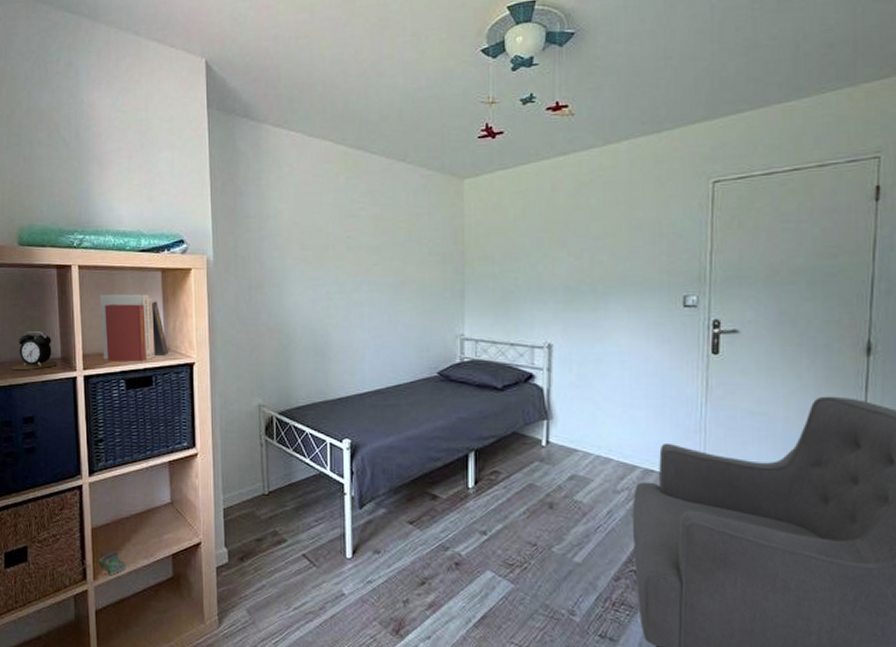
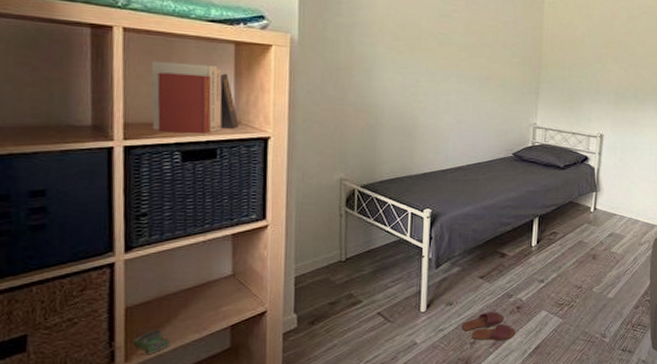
alarm clock: present [11,331,57,371] -> none [12,94,85,138]
slippers: none [392,565,456,603] -> present [461,311,516,341]

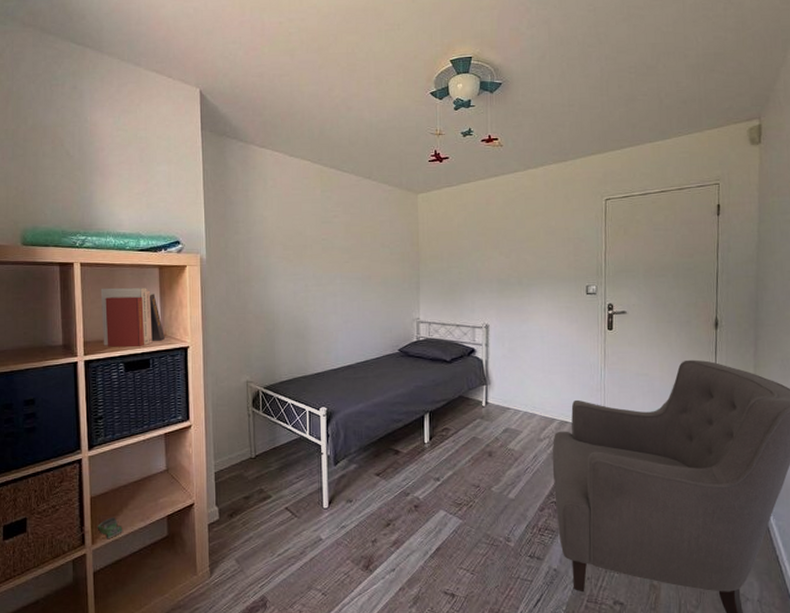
slippers: present [461,311,516,341] -> none [362,510,415,540]

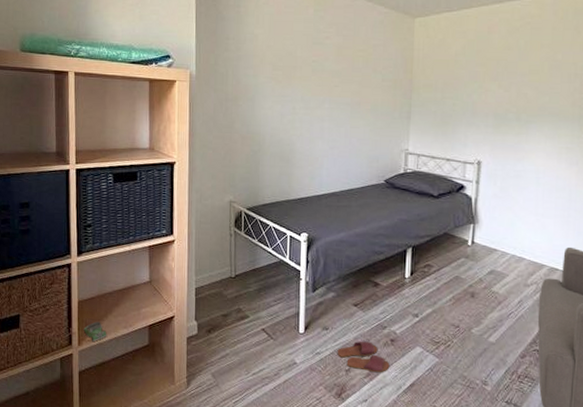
books: present [100,287,165,347] -> none [92,98,152,159]
slippers: none [362,510,415,540] -> present [337,341,390,372]

